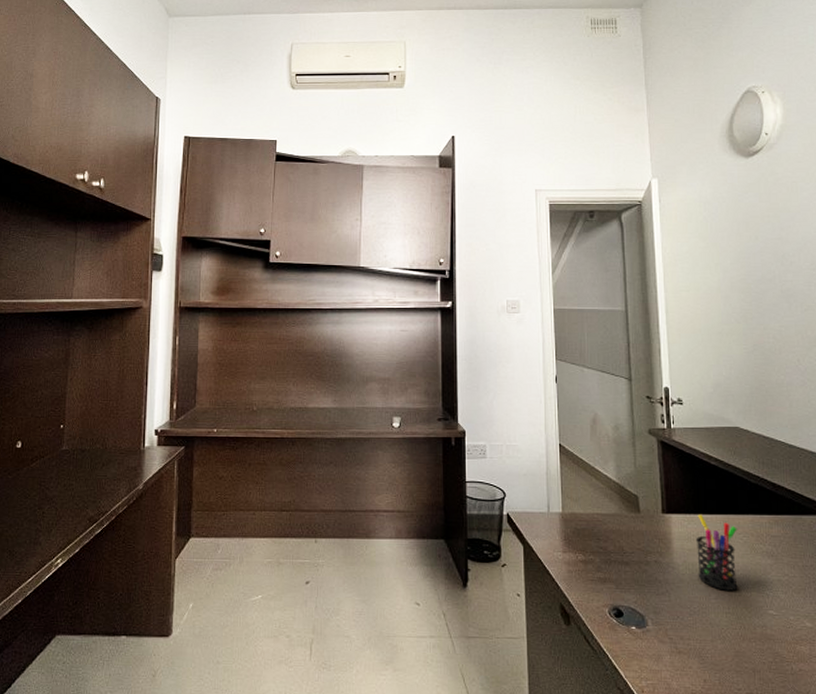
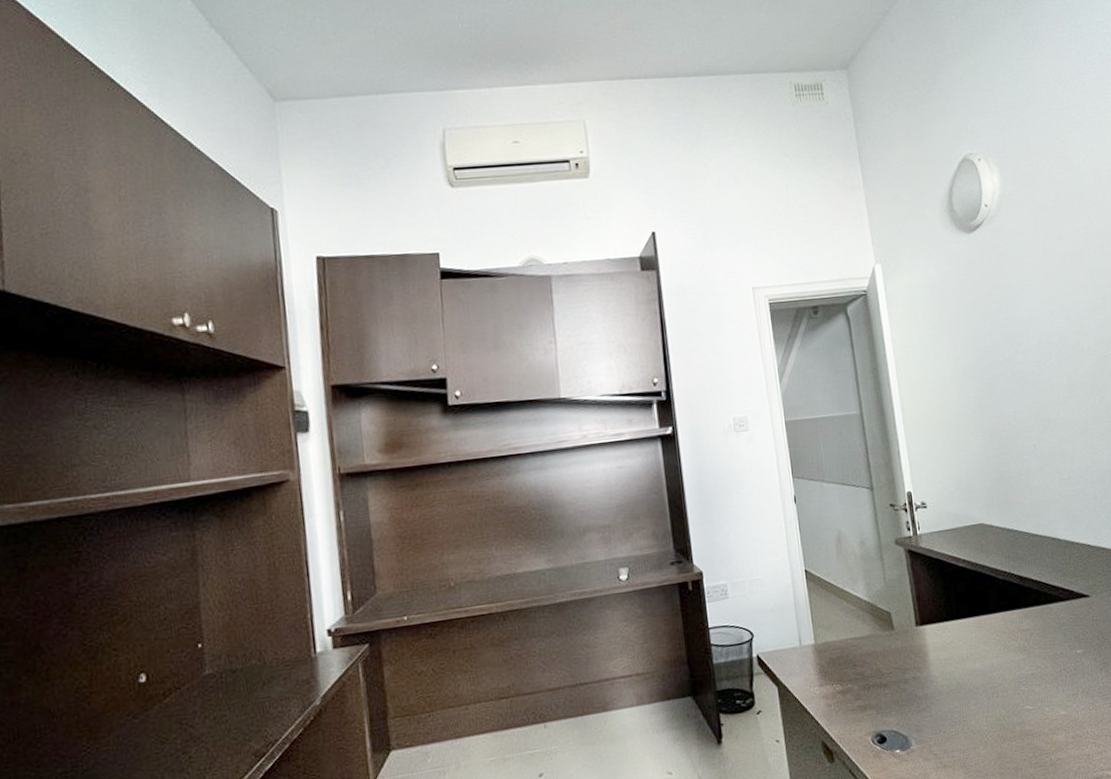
pen holder: present [695,514,738,591] -> none [950,620,995,695]

